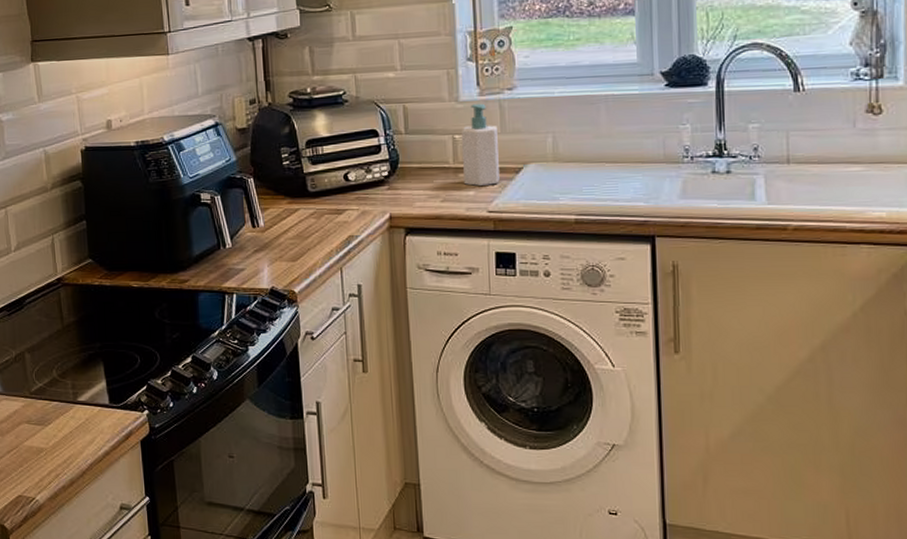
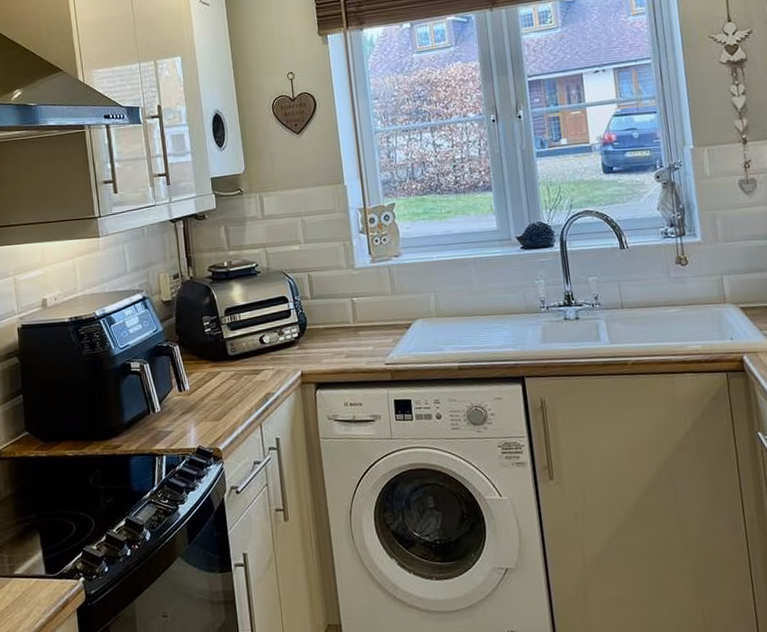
soap bottle: present [460,103,500,186] -> none [358,269,393,342]

